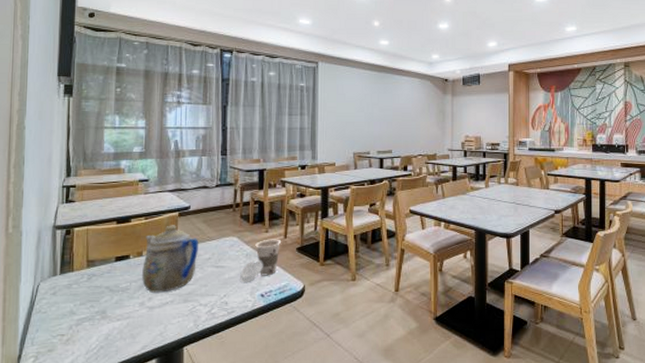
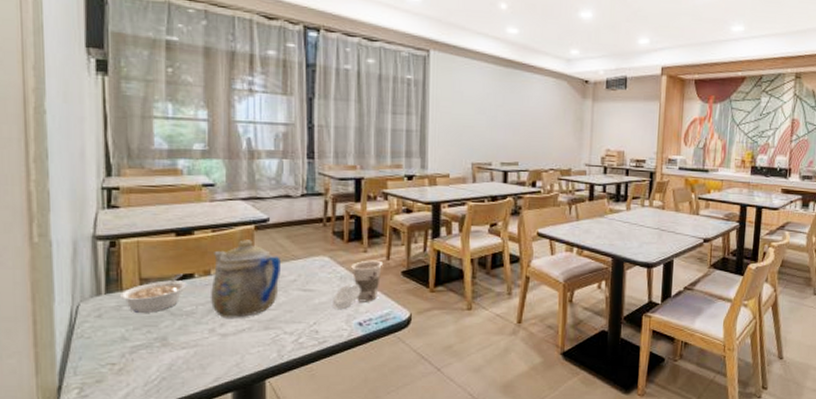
legume: none [70,255,124,290] -> present [119,273,187,313]

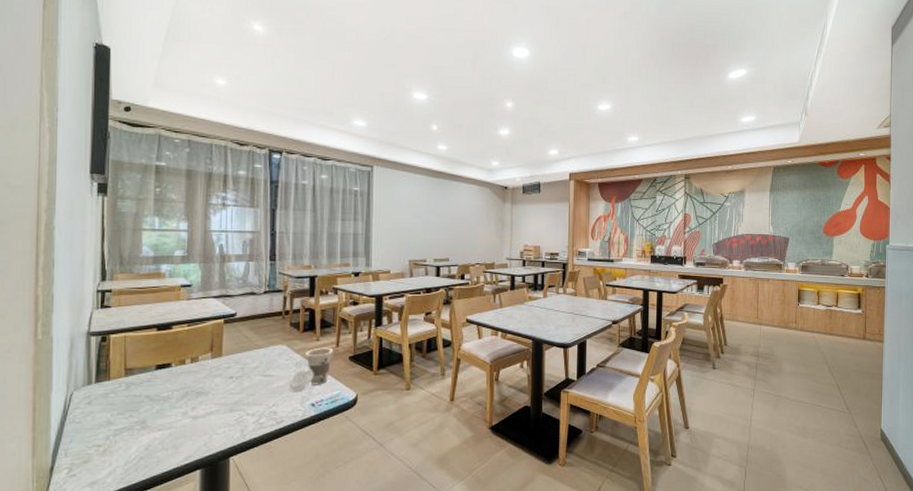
legume: present [119,273,187,313] -> none [107,363,165,399]
teapot: present [211,240,280,318] -> none [185,332,245,402]

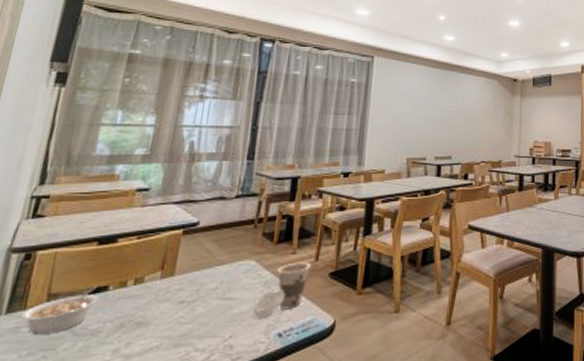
legume: none [107,363,165,399] -> present [20,286,99,334]

